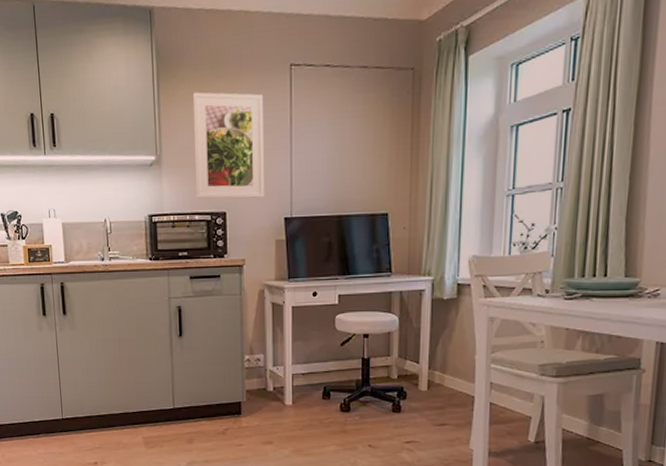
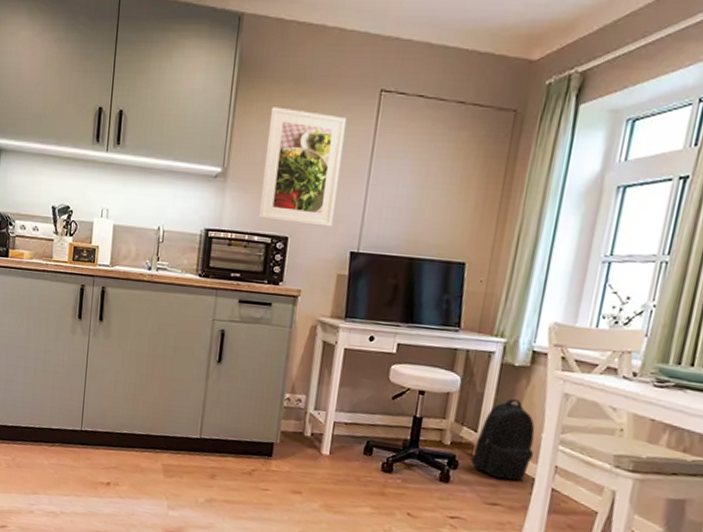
backpack: none [416,329,471,401] -> present [470,398,535,481]

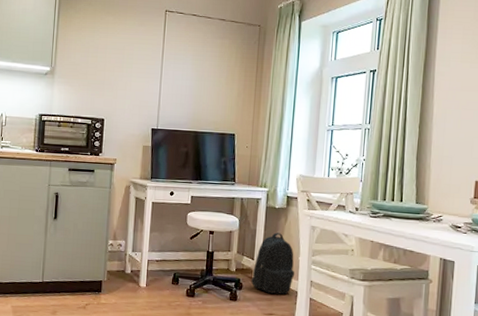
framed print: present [258,107,346,227] -> none [80,22,142,110]

